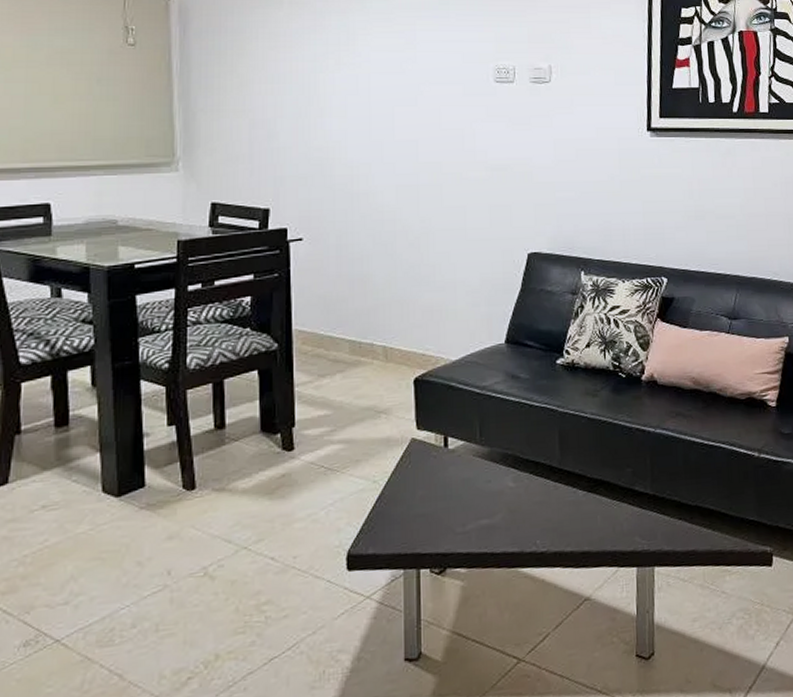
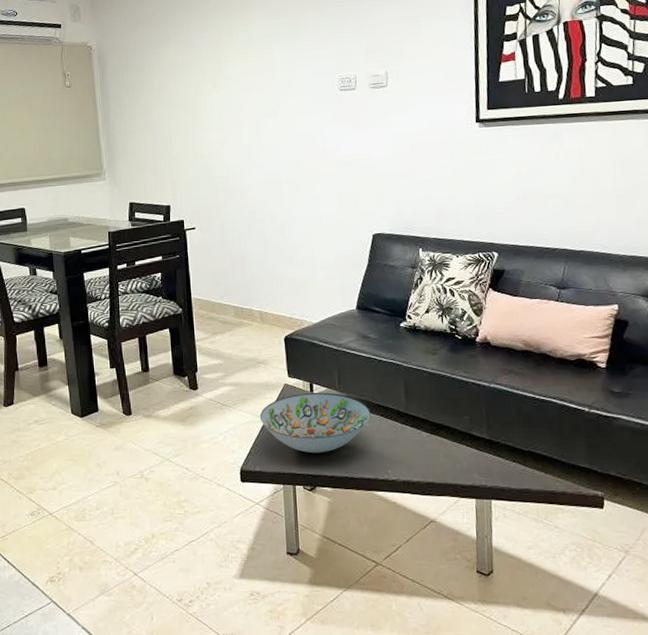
decorative bowl: none [377,447,518,526] -> present [259,392,371,454]

